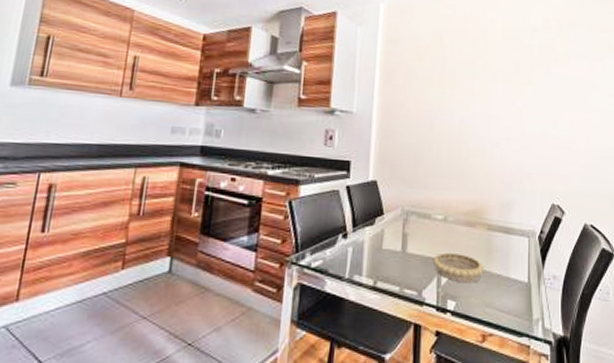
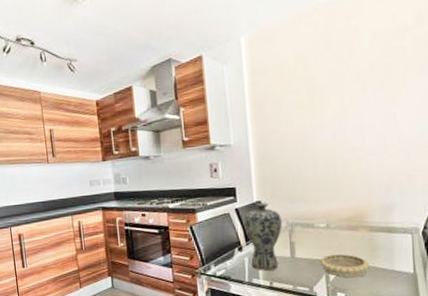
vase: none [354,183,397,266] -> present [244,202,282,271]

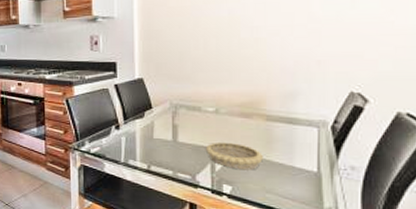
vase: present [244,202,282,271] -> none [123,80,165,153]

